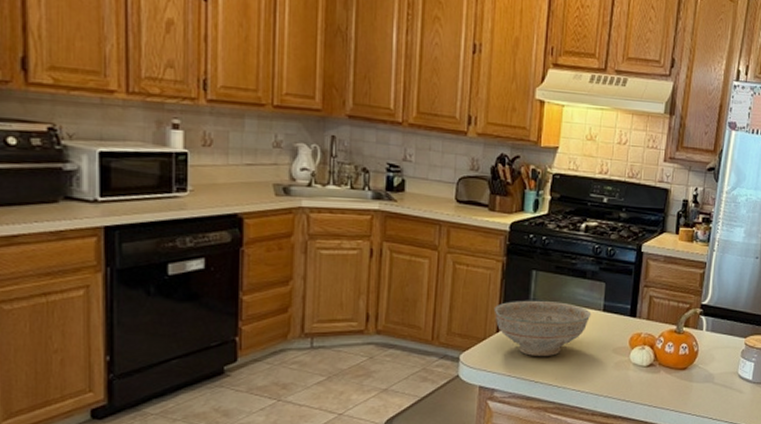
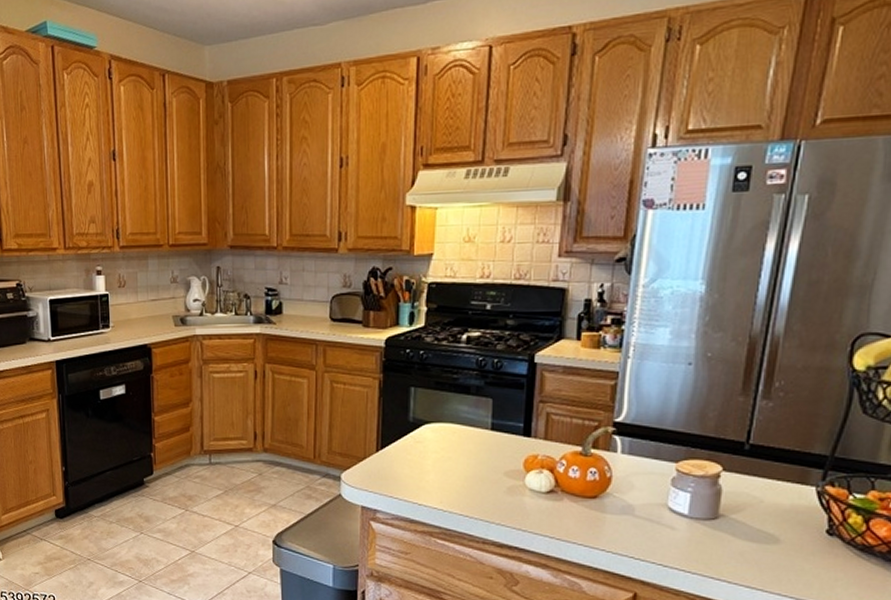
decorative bowl: present [494,300,592,356] -> none [372,418,478,478]

